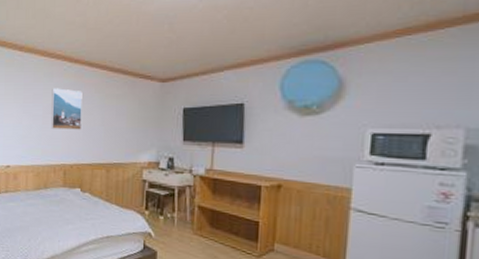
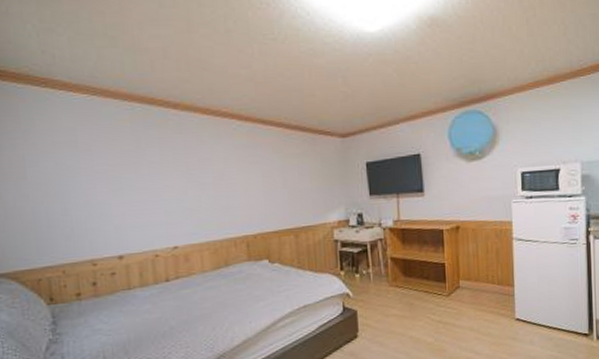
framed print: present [51,88,83,130] -> none [221,150,262,198]

